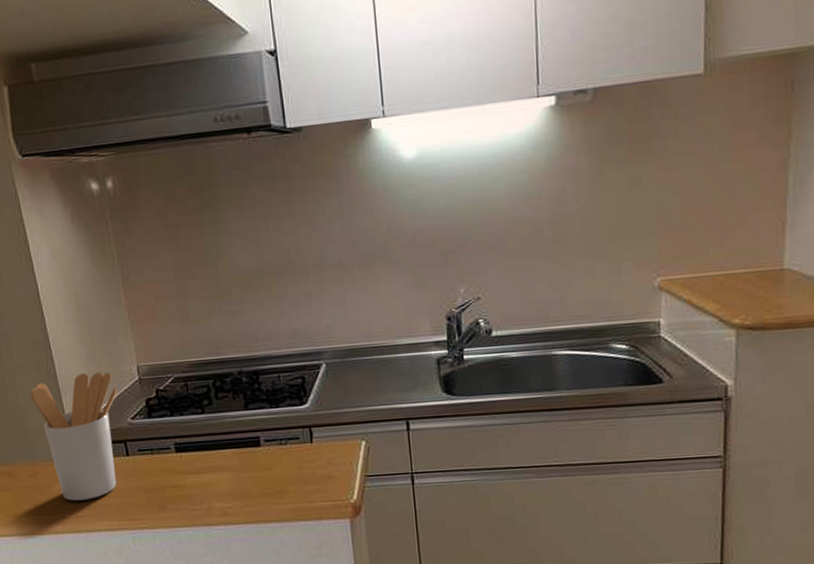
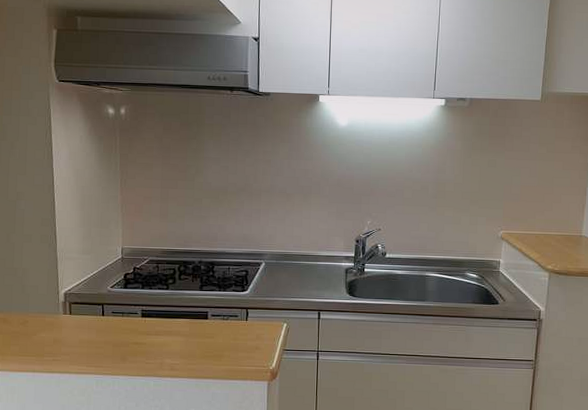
utensil holder: present [30,372,117,501] -> none [33,248,103,347]

